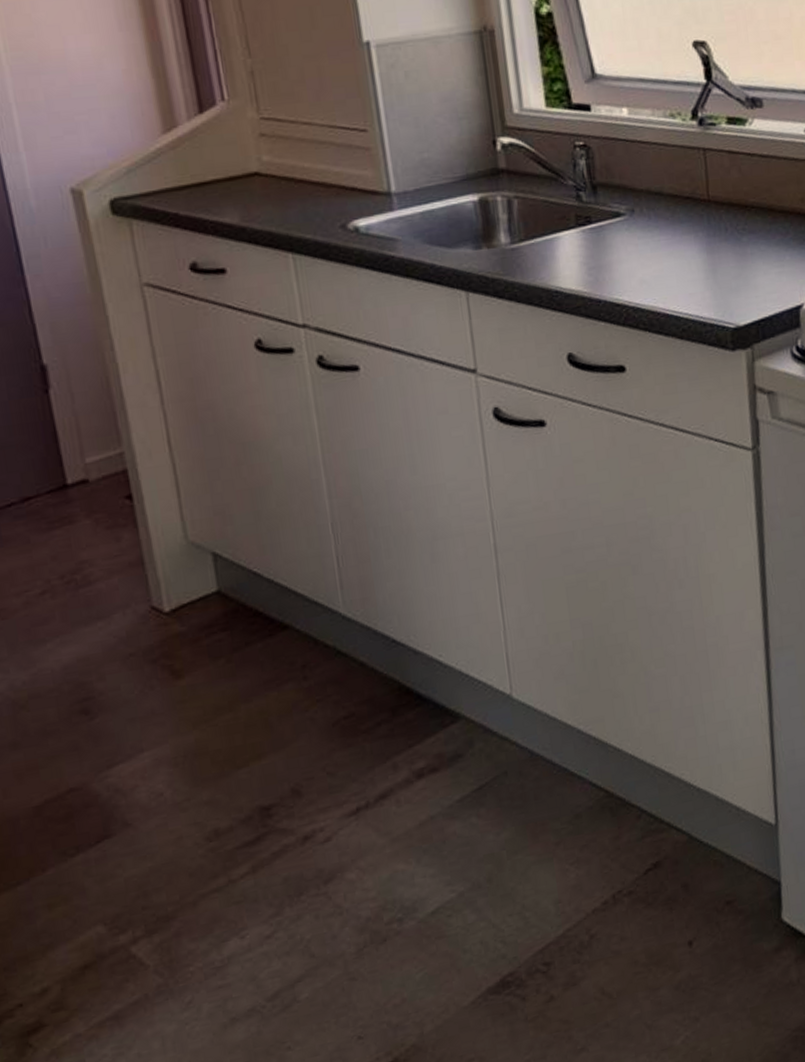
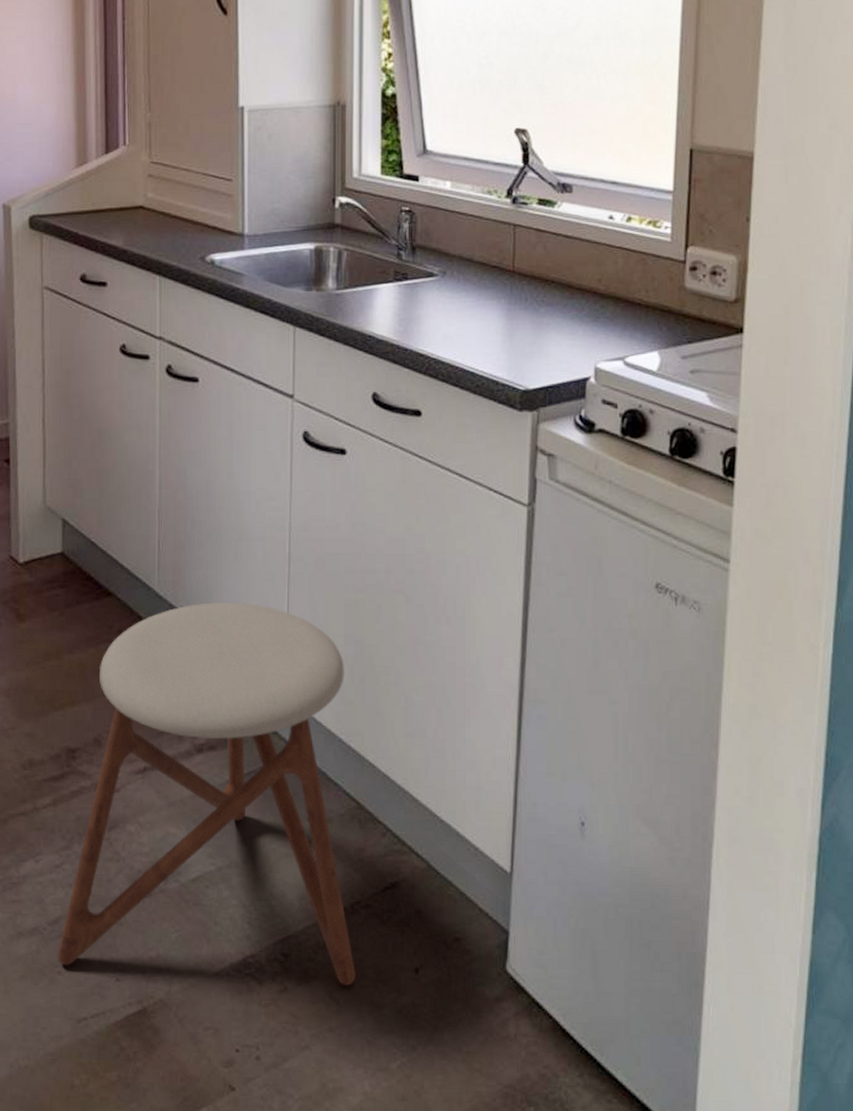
stool: none [283,606,627,1040] -> present [57,603,356,987]

